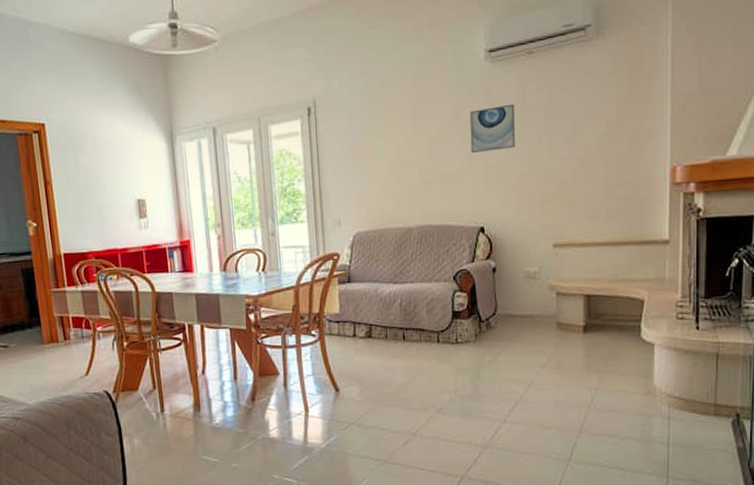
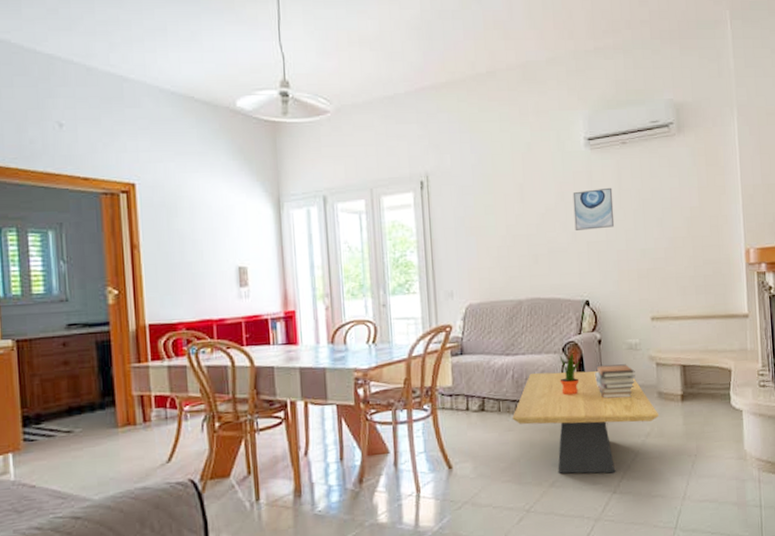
coffee table: none [400,300,558,403] -> present [513,371,660,474]
potted plant: none [450,281,472,324] -> present [559,353,580,396]
book stack: none [488,293,533,329] -> present [595,364,636,399]

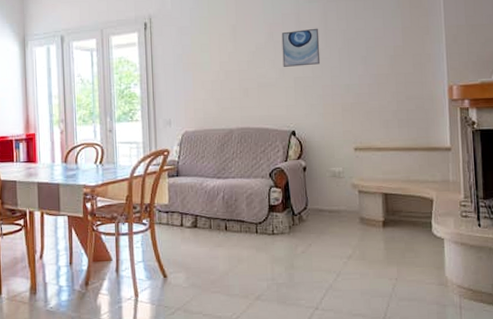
coffee table: present [513,371,660,474] -> none [222,195,361,291]
potted plant: present [559,353,580,396] -> none [266,178,285,217]
book stack: present [595,364,636,399] -> none [300,190,339,222]

